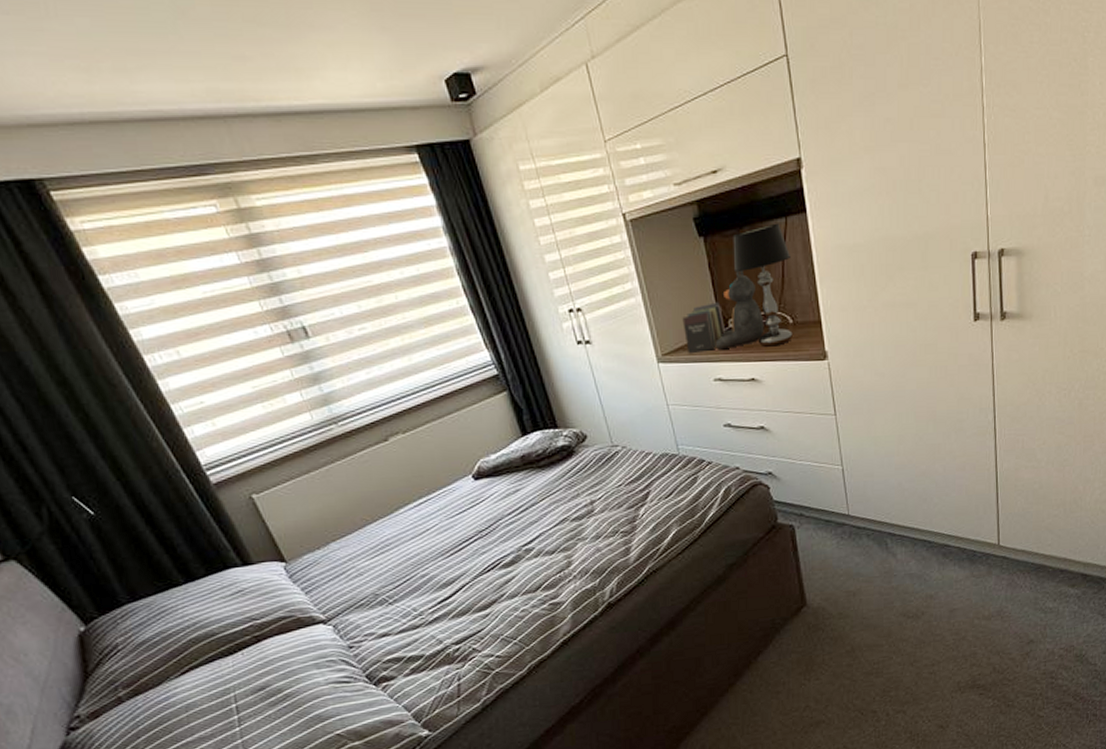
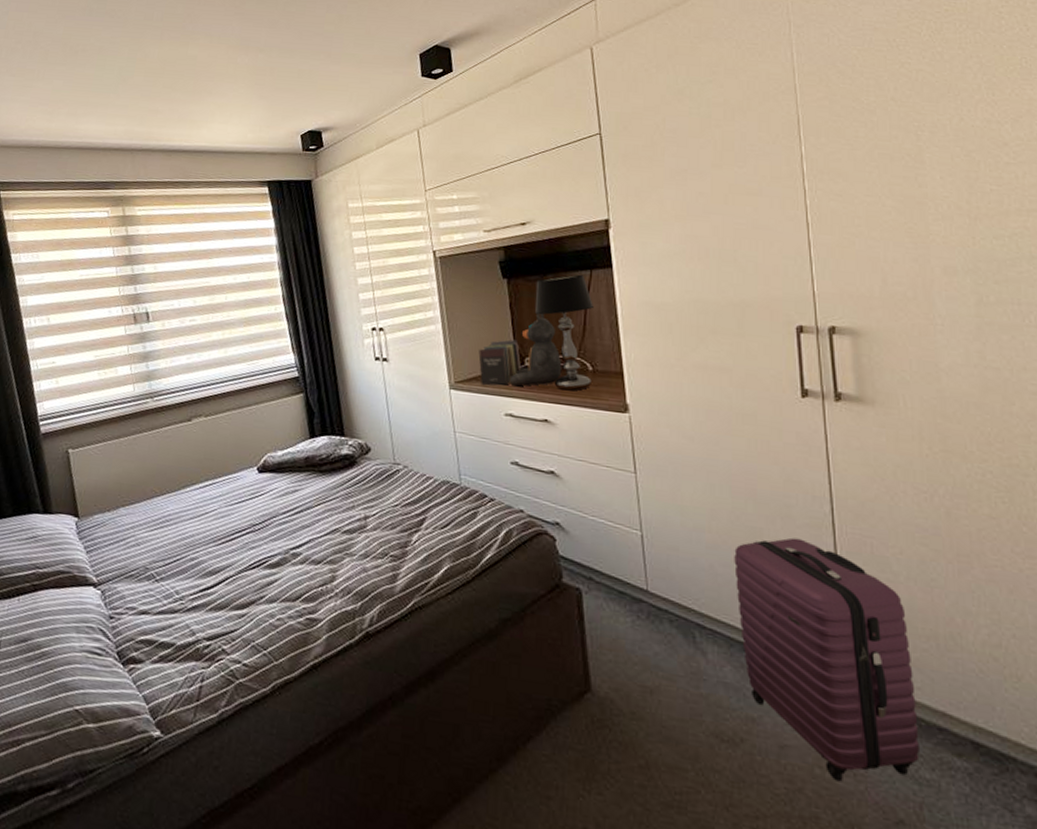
suitcase: none [918,446,1047,625] -> present [734,537,920,782]

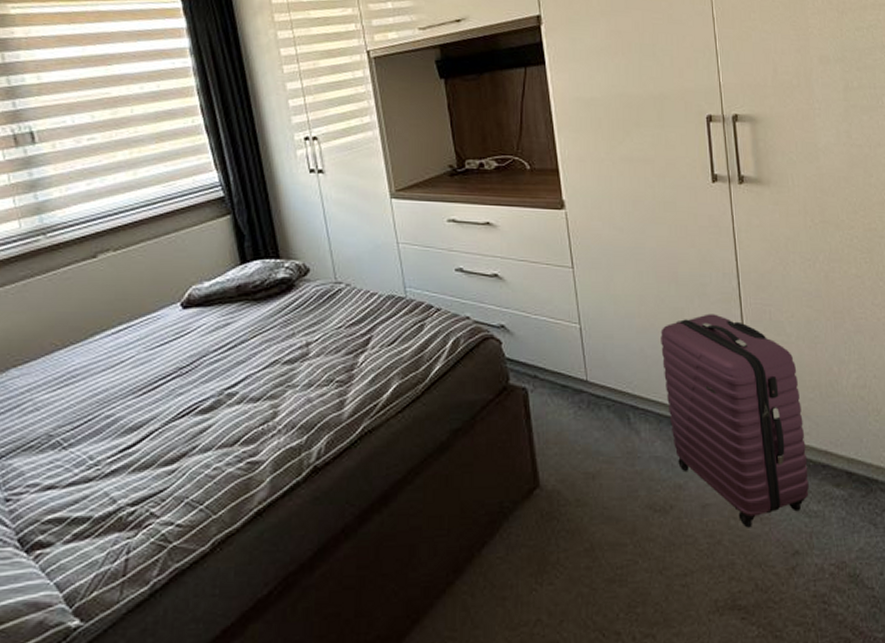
books: present [478,339,522,386] -> none [418,142,462,192]
stuffed animal: present [509,313,562,387] -> none [450,113,501,191]
table lamp: present [535,274,595,391] -> none [473,72,530,191]

